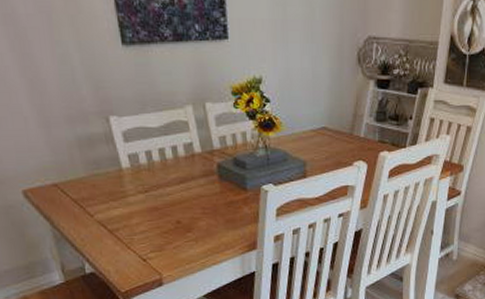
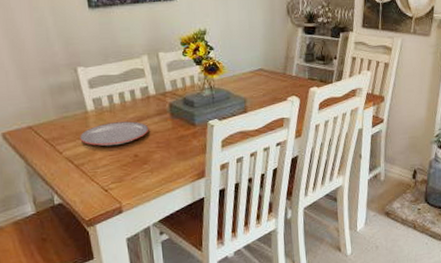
plate: none [113,182,194,211] -> present [80,121,149,147]

